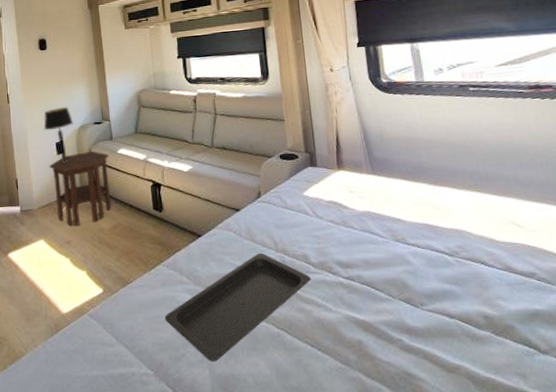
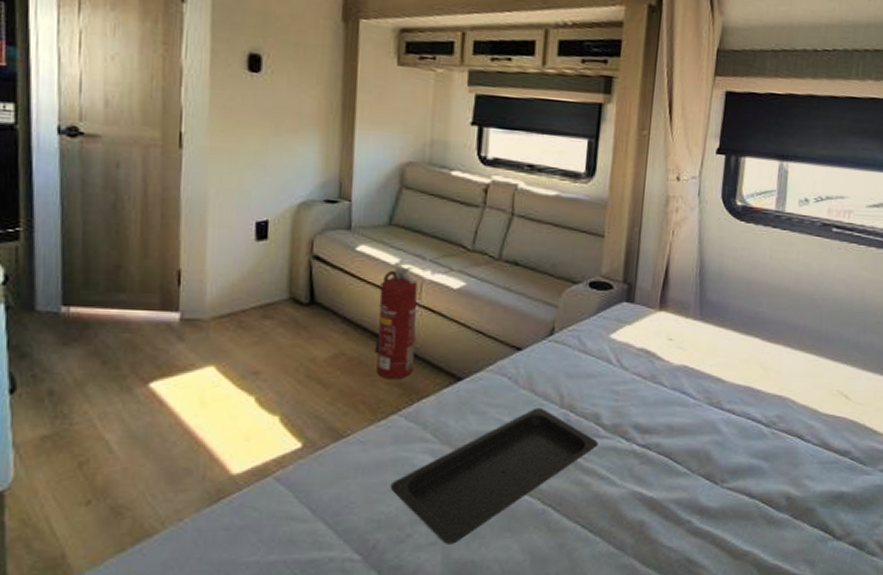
table lamp: present [44,106,74,163] -> none [238,167,291,255]
side table: present [49,151,111,226] -> none [239,242,341,350]
fire extinguisher: none [136,160,167,240] -> present [374,267,418,380]

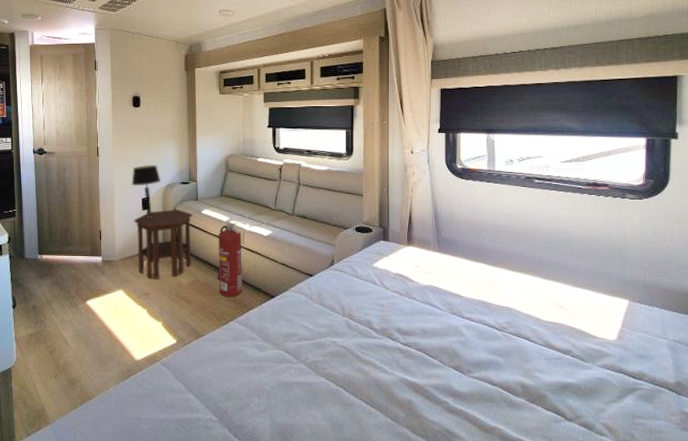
table lamp: none [238,167,291,255] -> present [131,164,161,219]
side table: none [239,242,341,350] -> present [133,210,193,279]
serving tray: present [390,407,599,544] -> none [233,316,372,412]

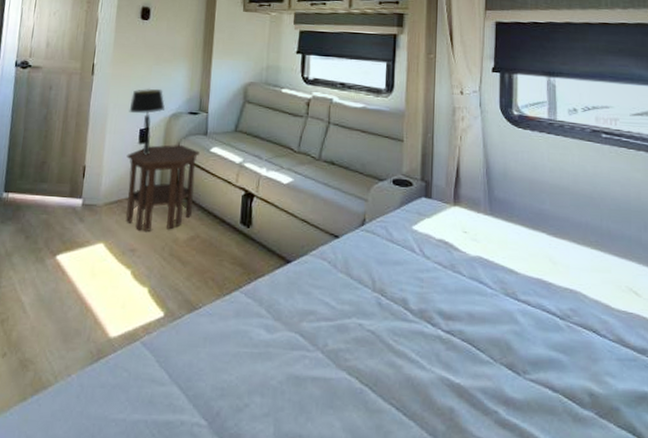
fire extinguisher: present [217,223,242,298] -> none [222,165,256,260]

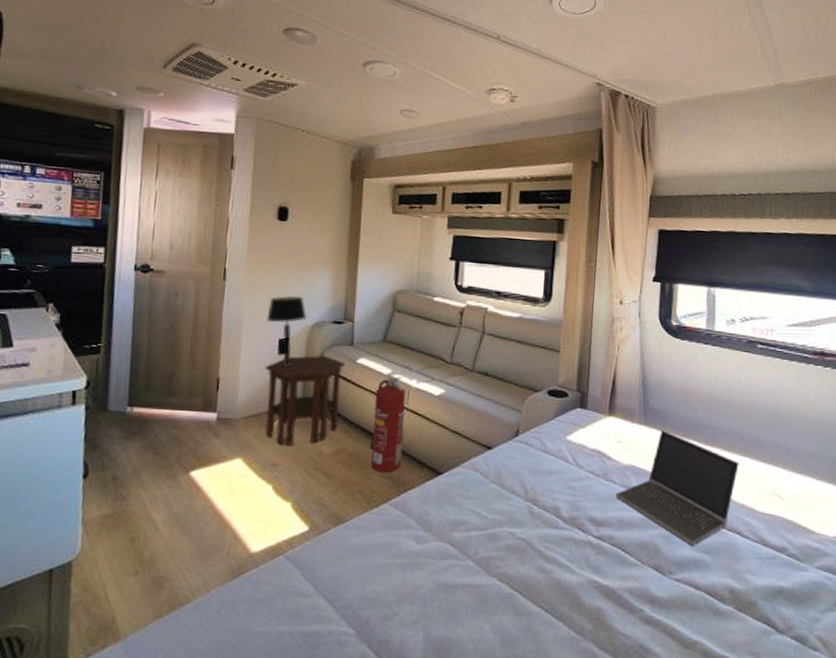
fire extinguisher: none [222,165,256,260] -> present [369,377,406,473]
laptop computer: none [464,221,591,344] -> present [616,430,739,546]

